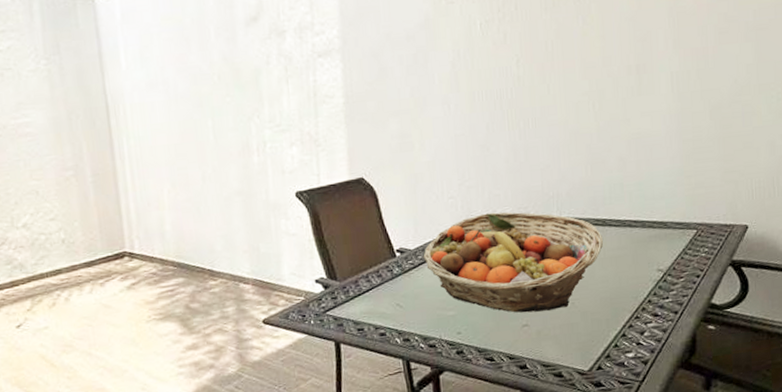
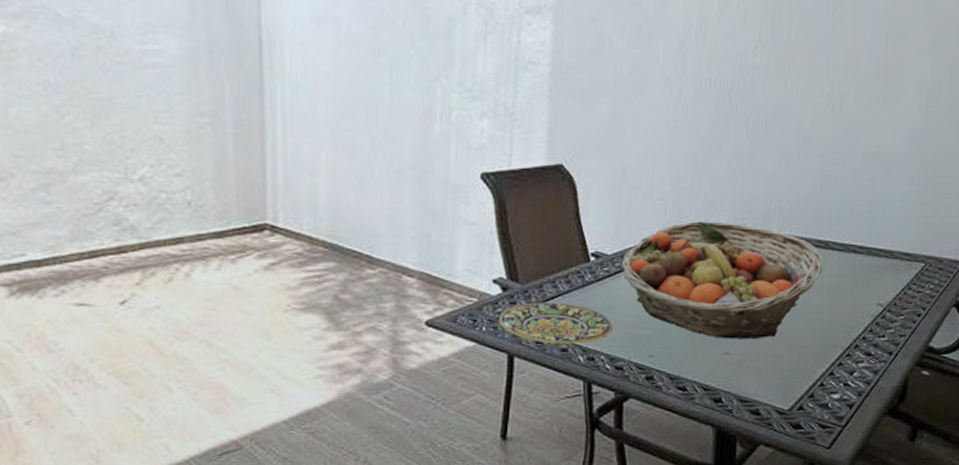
plate: none [323,294,422,330] -> present [499,301,613,345]

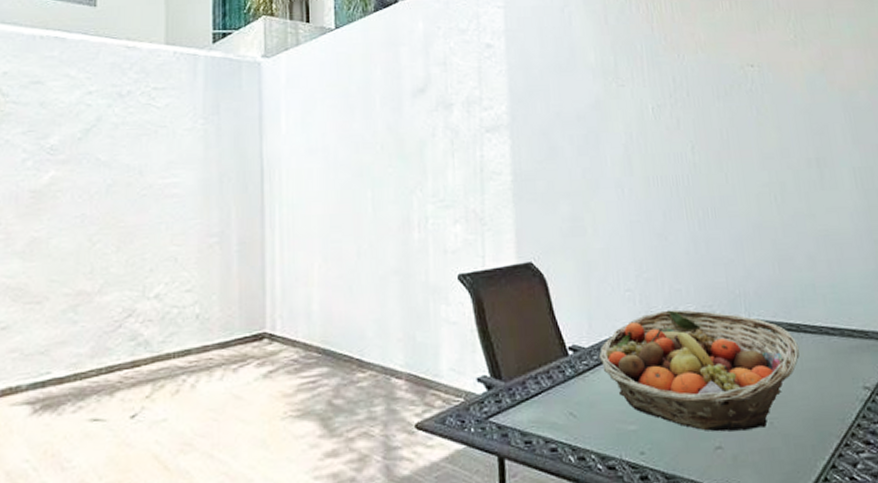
plate: present [499,301,613,345] -> none [486,398,599,444]

